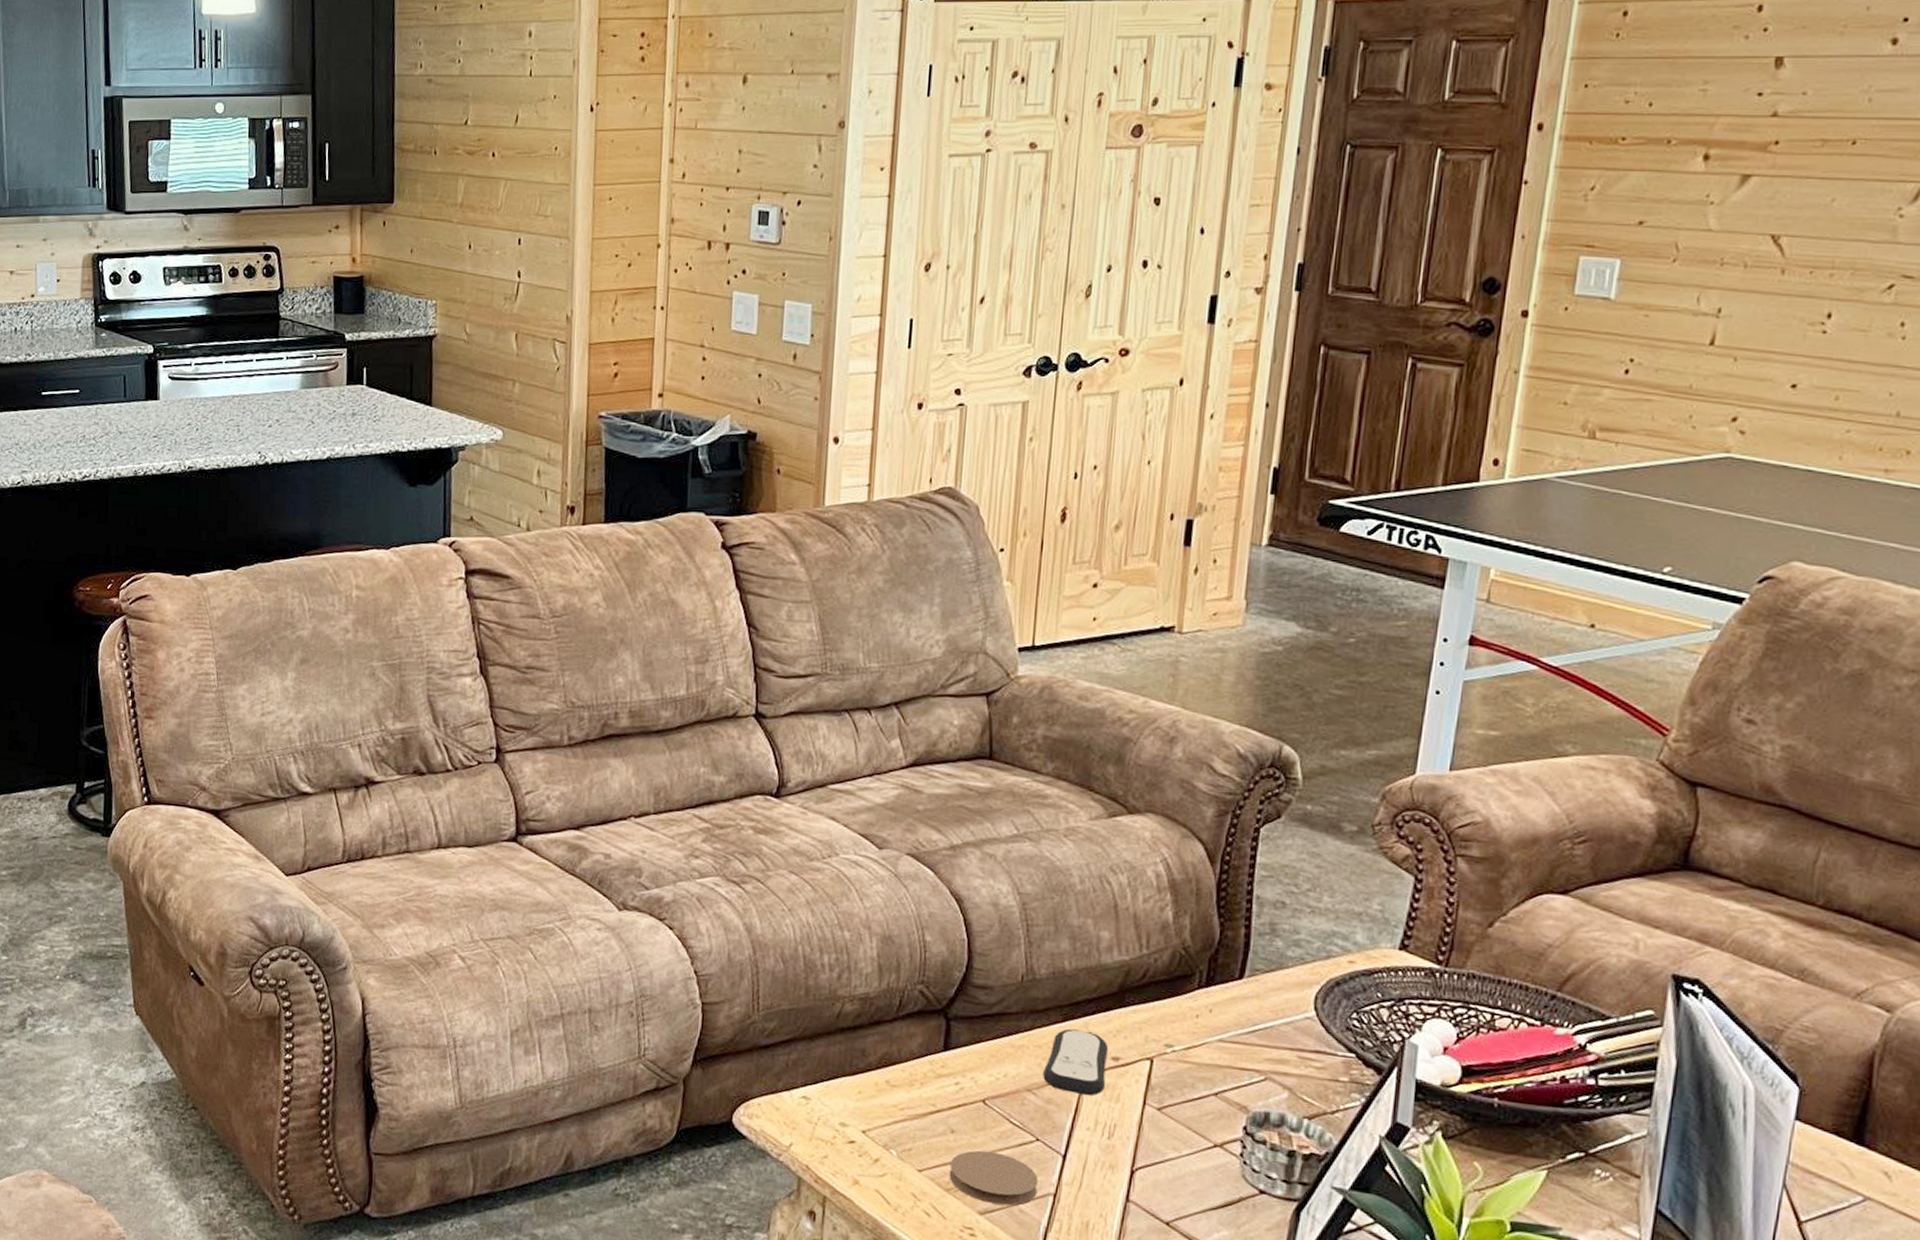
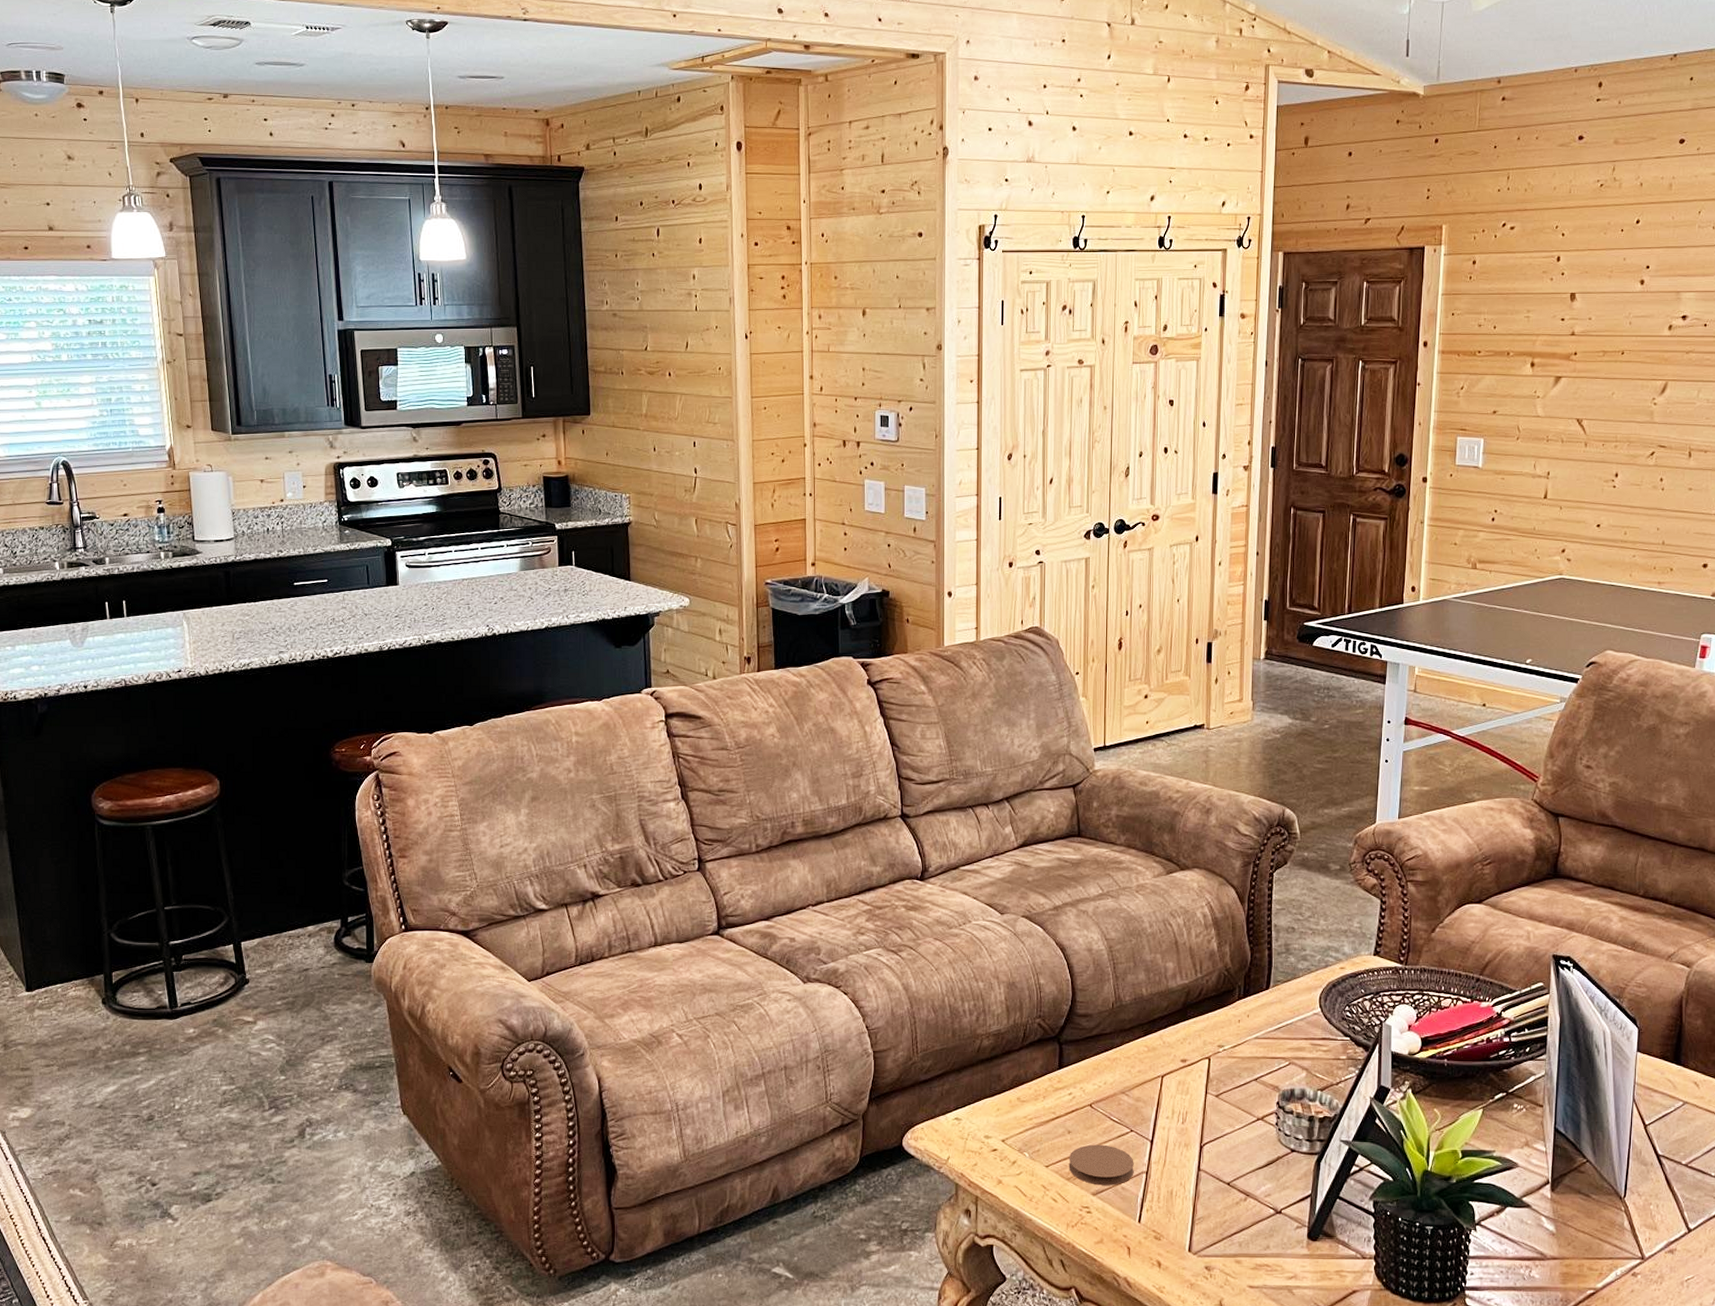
remote control: present [1043,1028,1109,1096] -> none [1133,1041,1178,1091]

